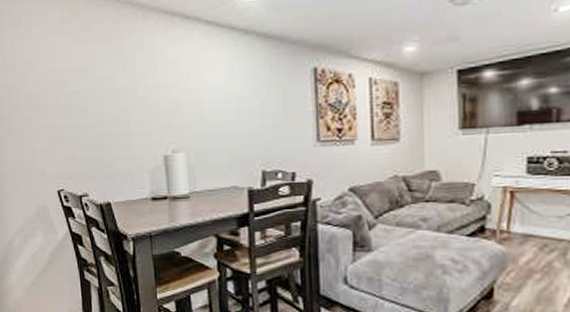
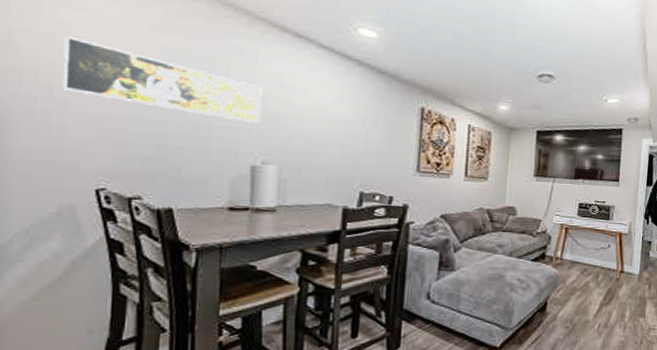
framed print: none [21,62,166,114] -> present [62,36,262,123]

